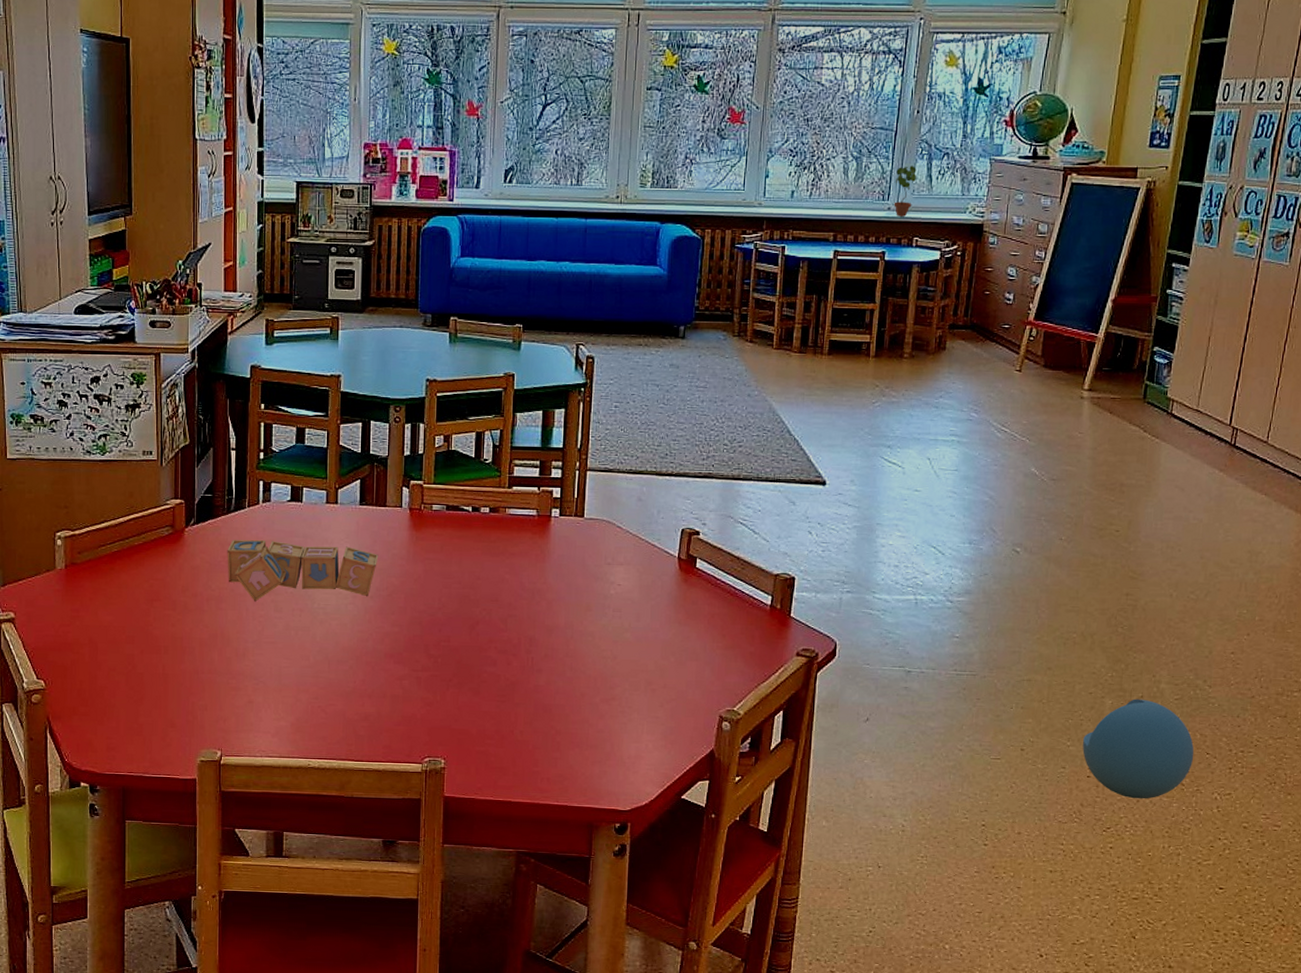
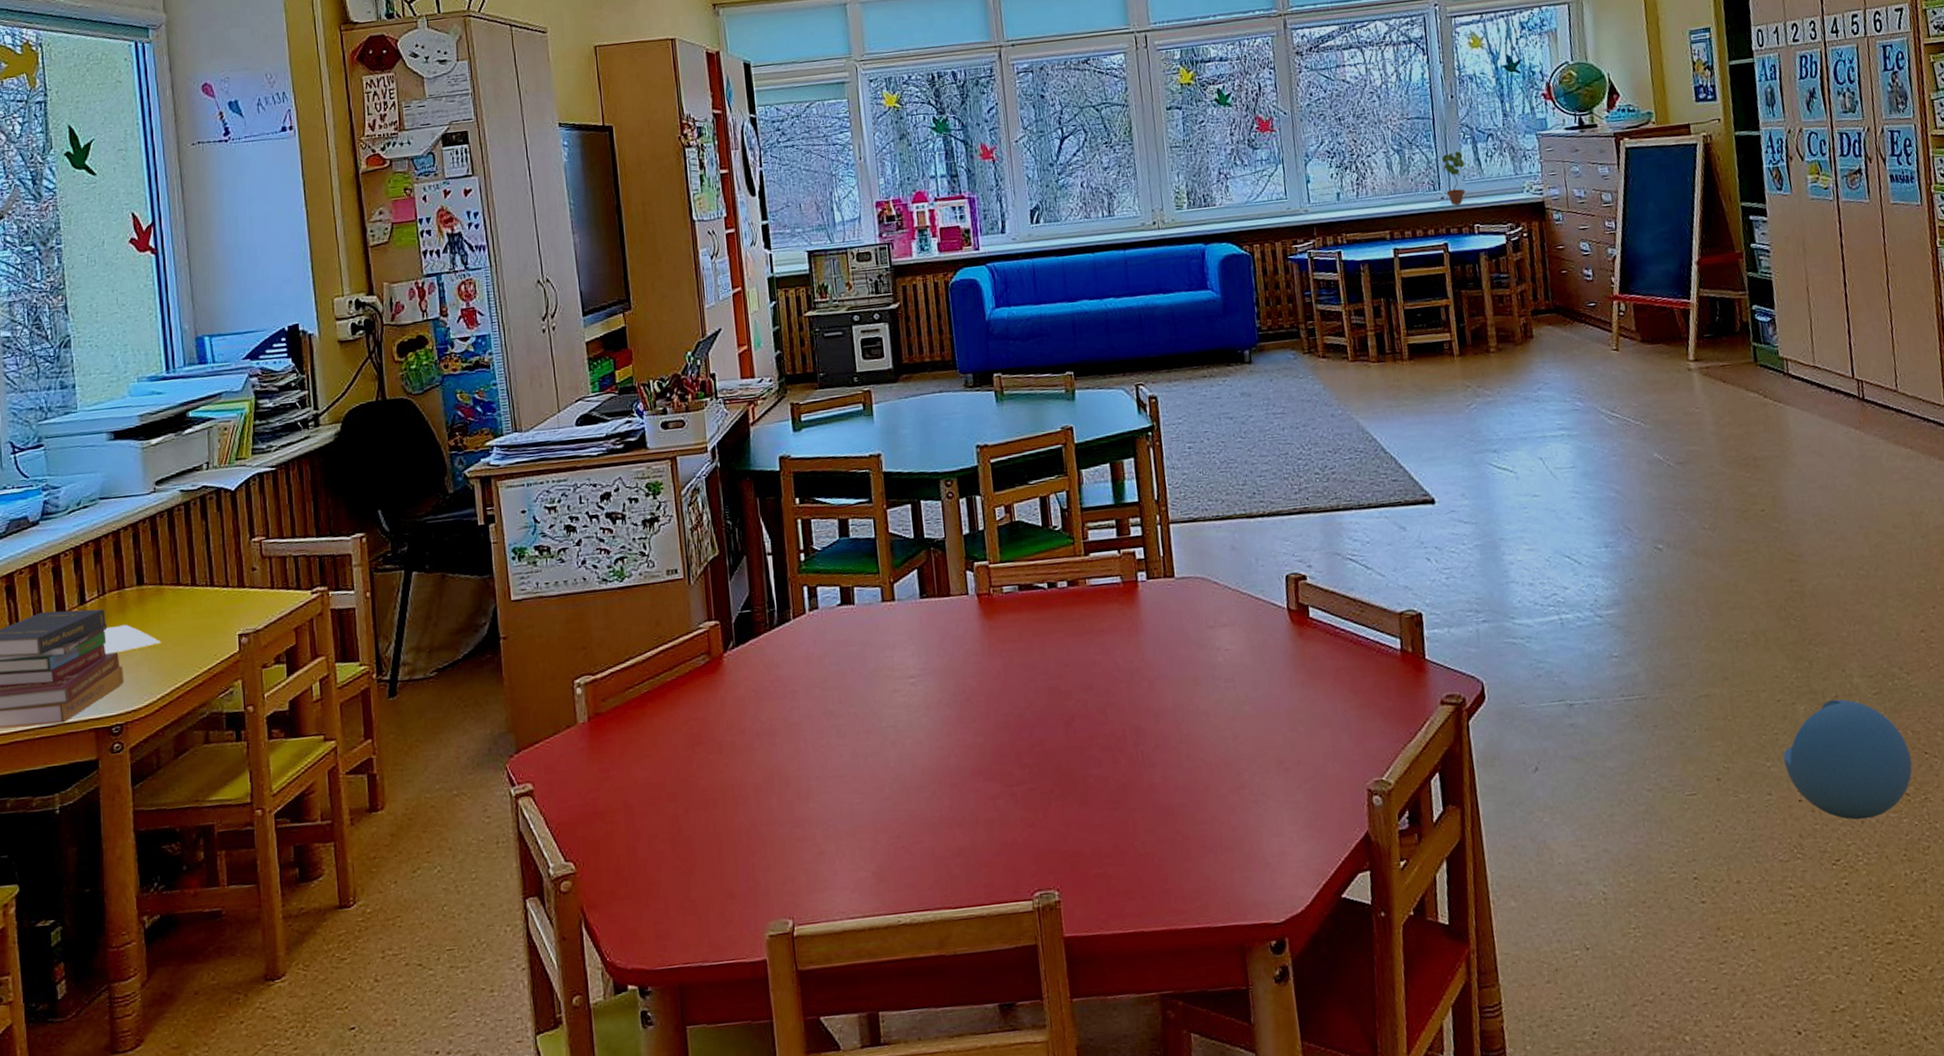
toy blocks: present [227,539,379,602] -> none [774,648,949,730]

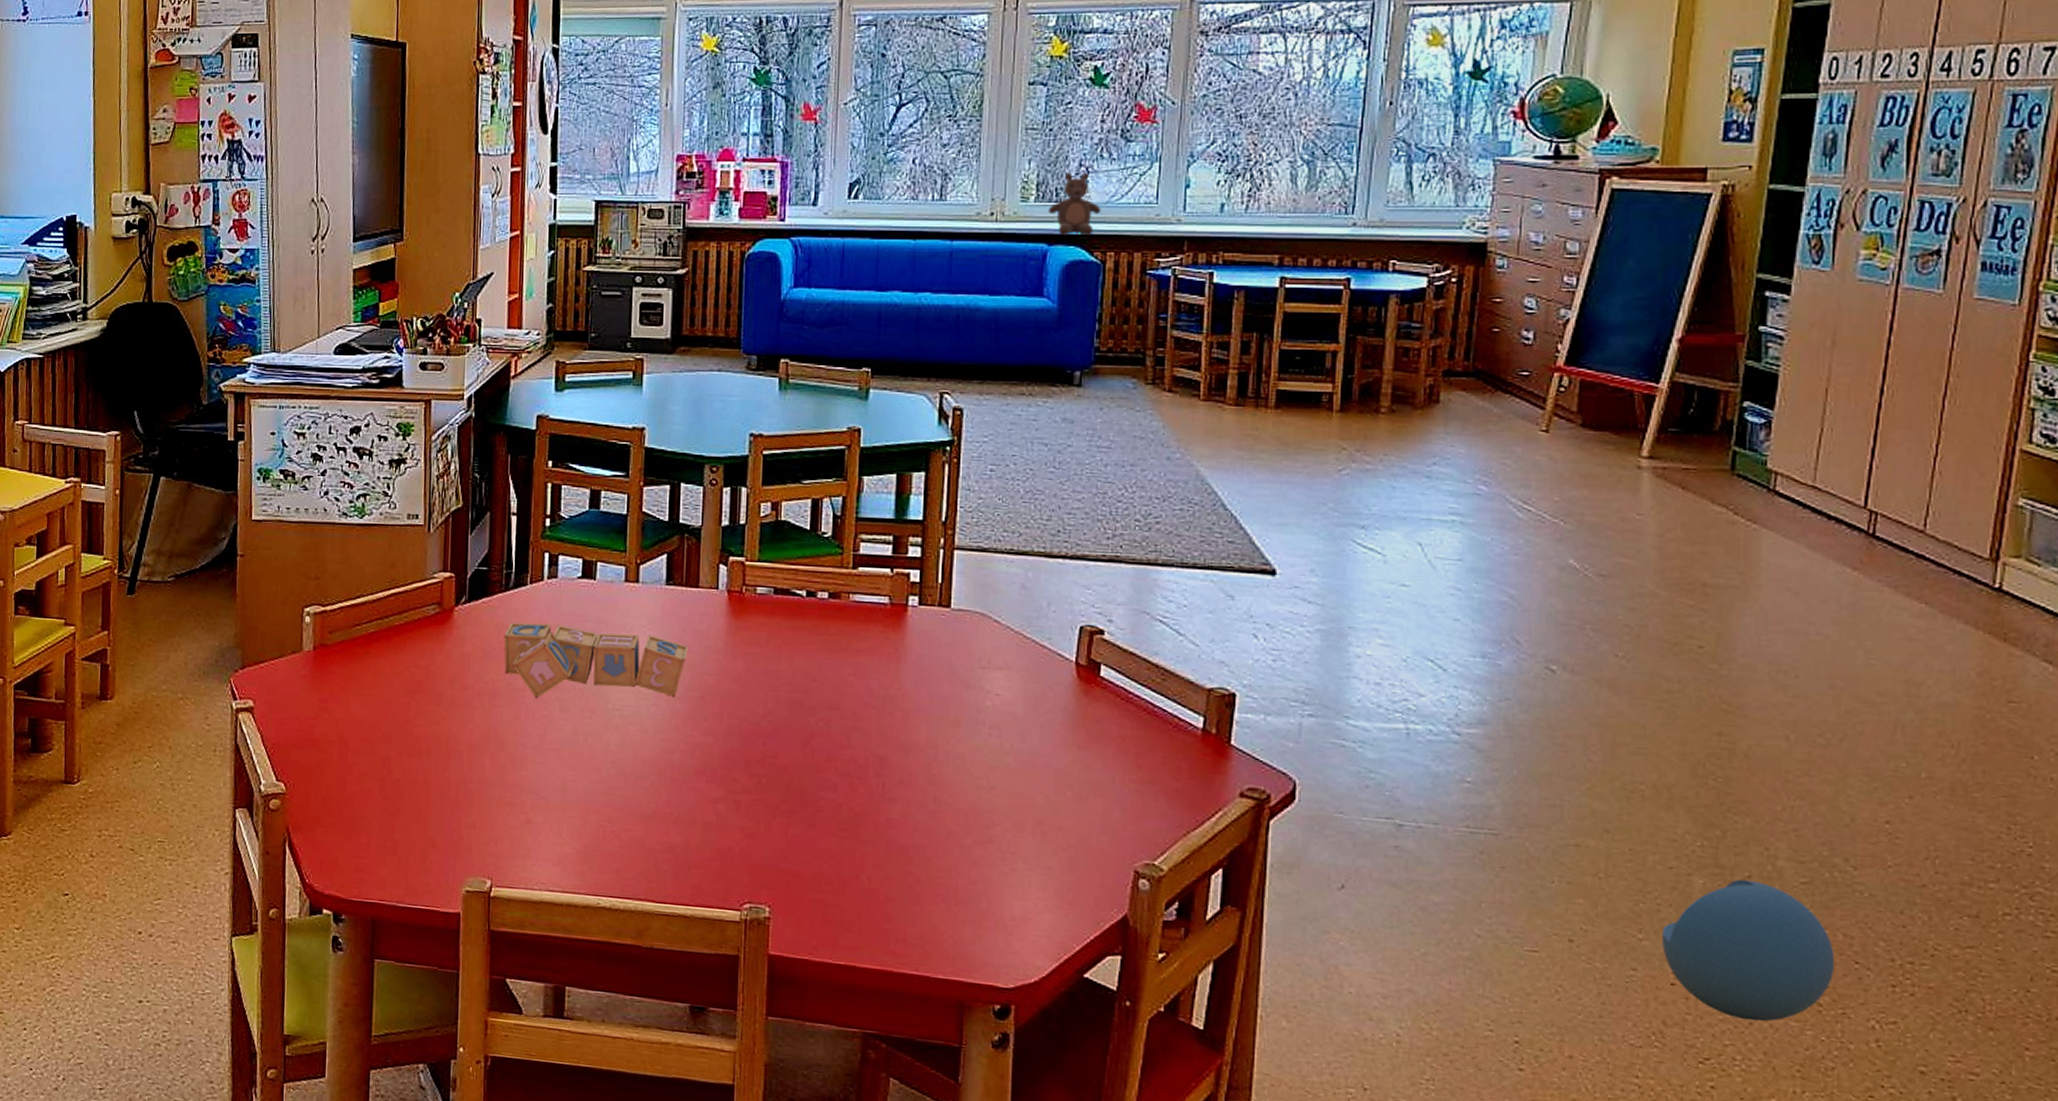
toy blocks: none [774,648,949,730] -> present [503,623,689,699]
teddy bear: none [1200,179,1243,235] -> present [1048,173,1101,236]
potted plant: present [1442,151,1466,205] -> none [1360,170,1391,234]

